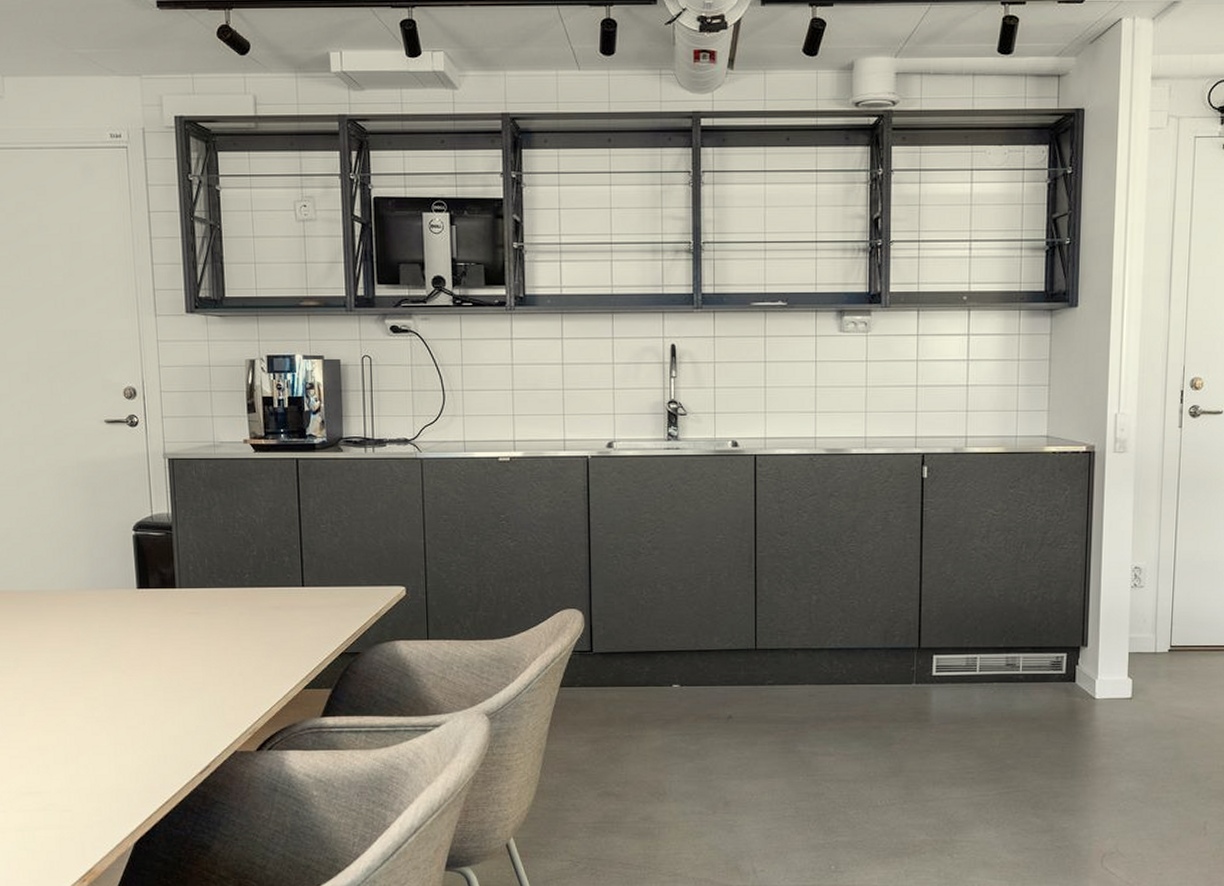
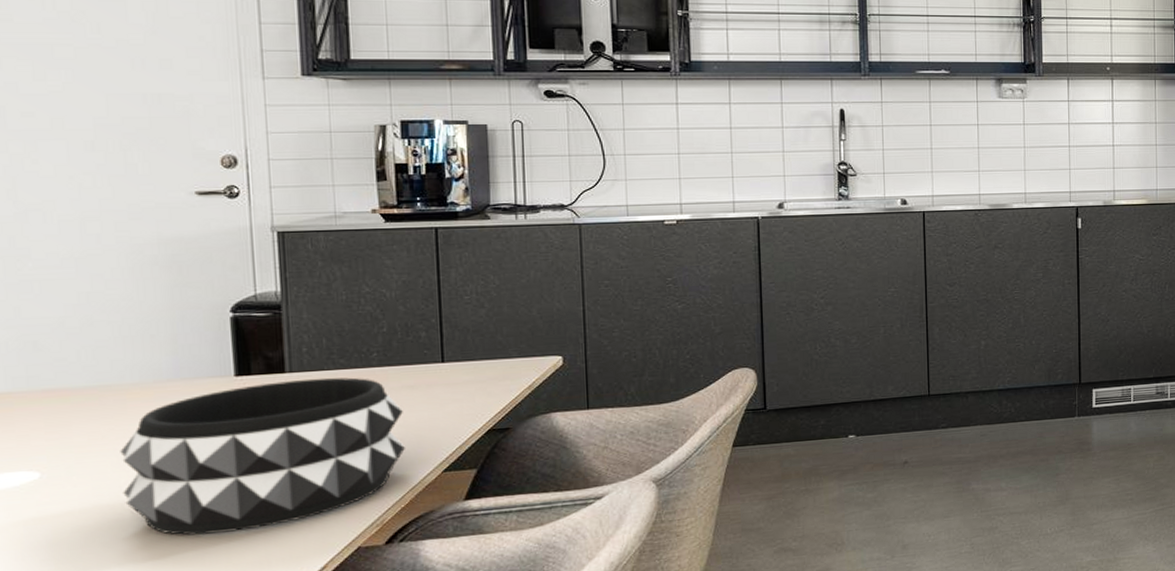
decorative bowl: none [52,594,272,727] -> present [120,377,405,536]

